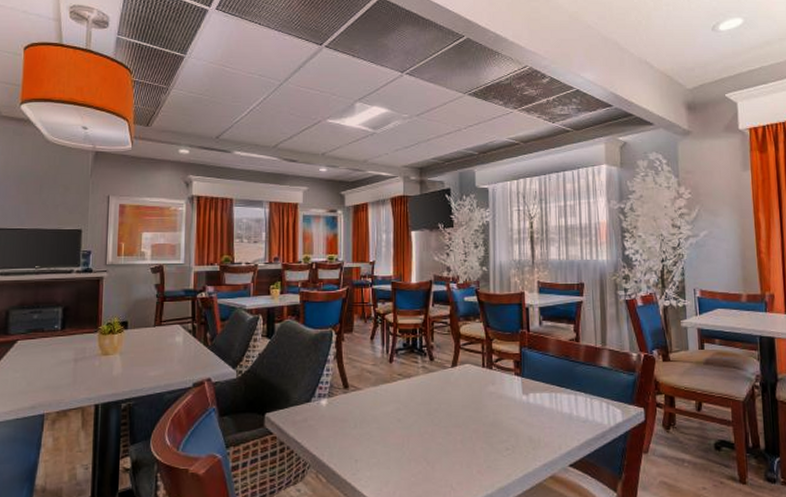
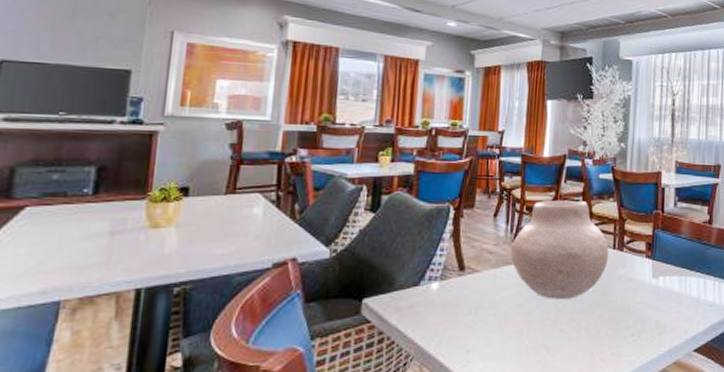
vase: none [388,322,479,414] -> present [511,199,609,299]

